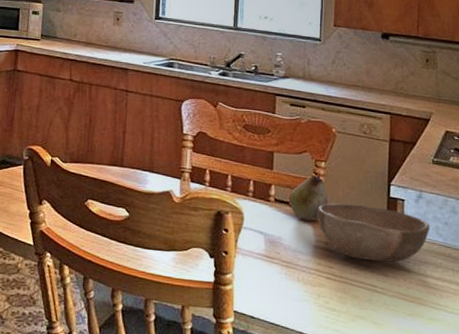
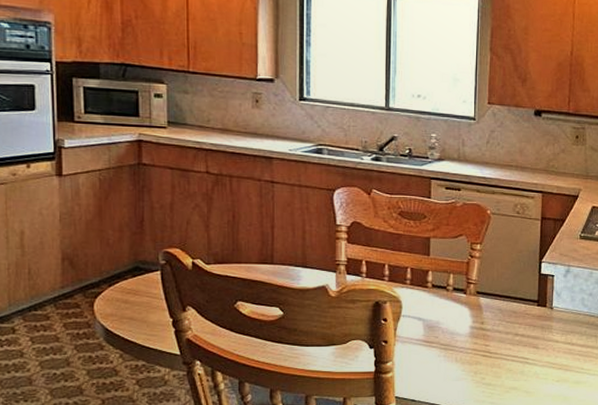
fruit: present [289,174,329,221] -> none [447,256,484,303]
bowl: present [317,203,430,262] -> none [474,284,577,335]

